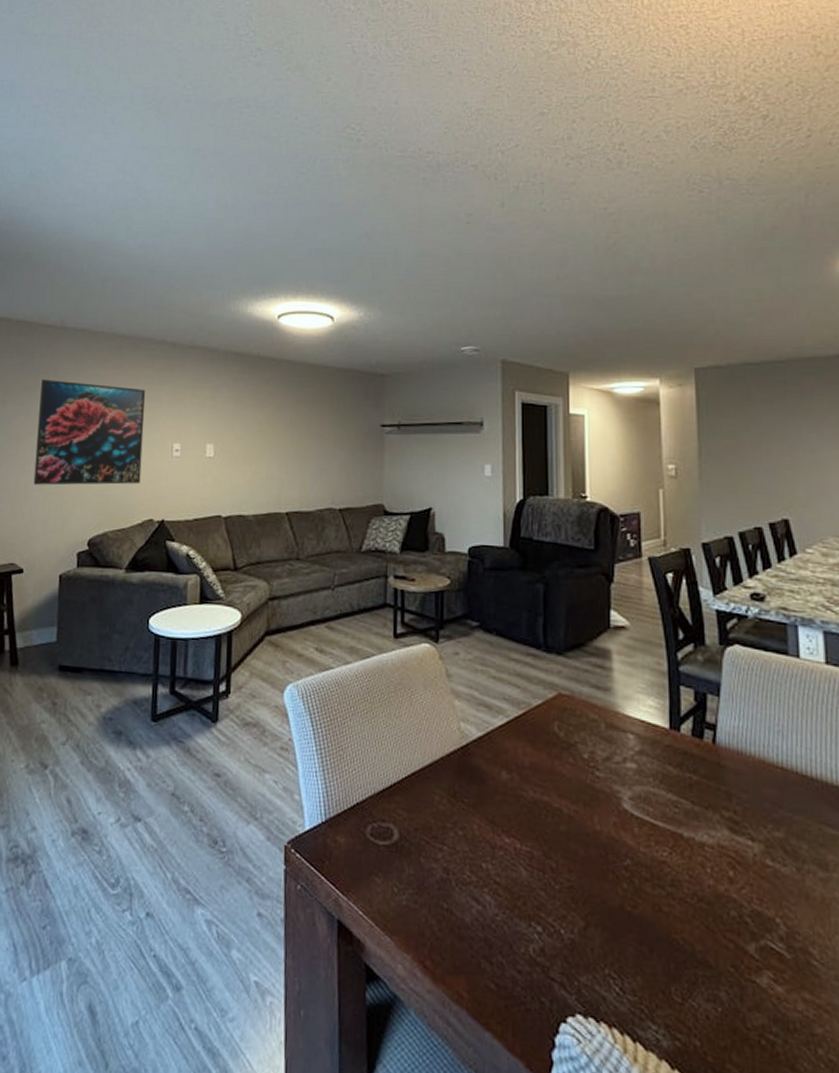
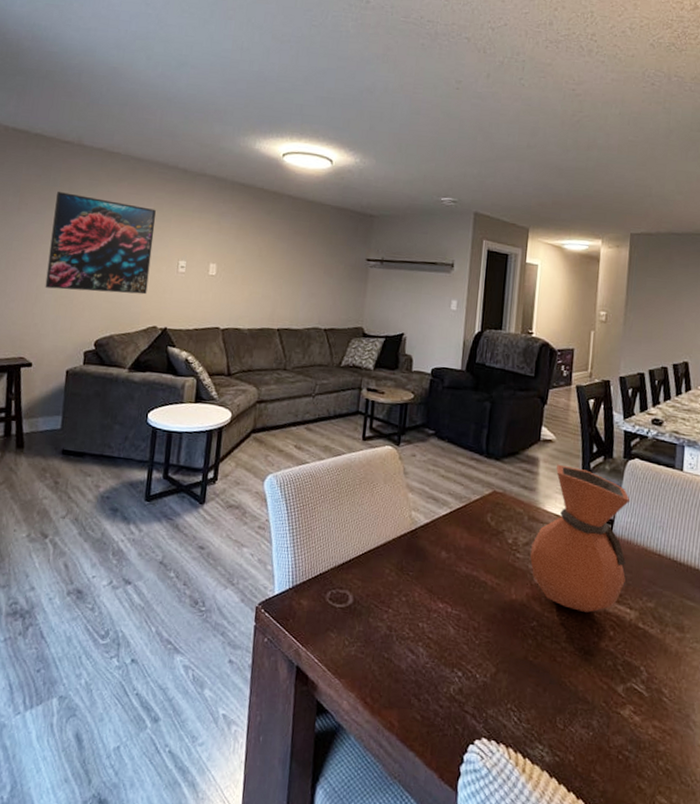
vase: none [614,656,741,846] -> present [530,464,630,613]

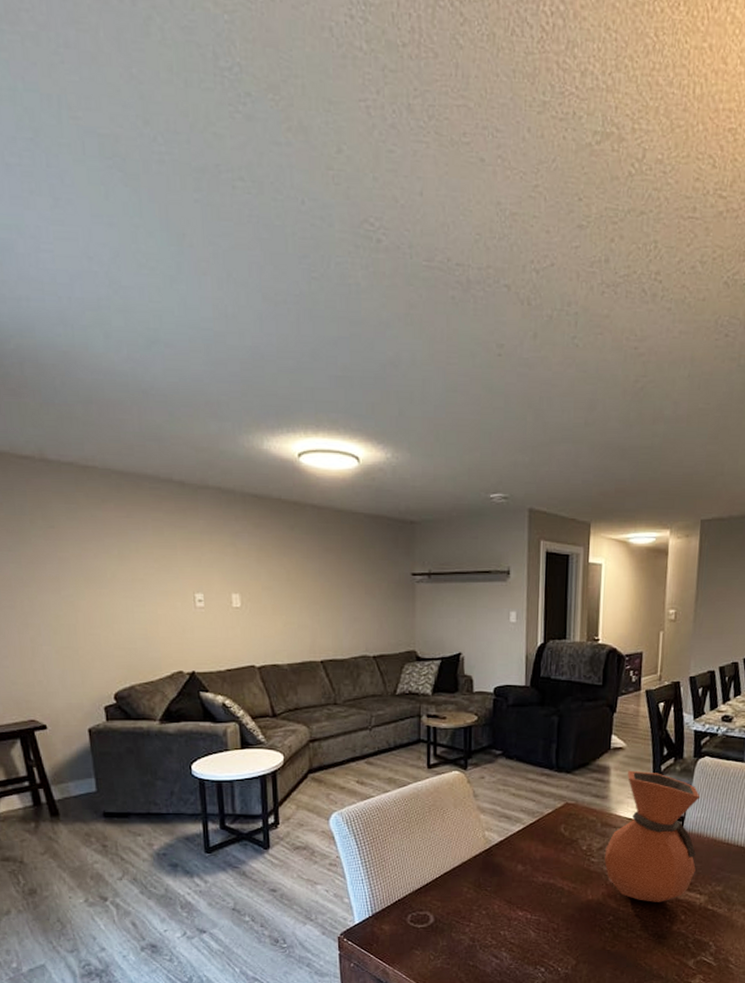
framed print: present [45,192,156,295] -> none [28,522,164,639]

